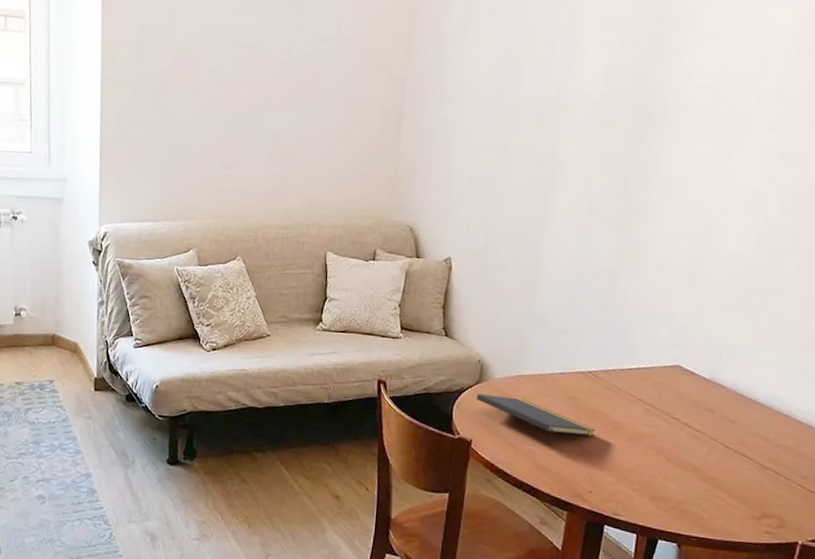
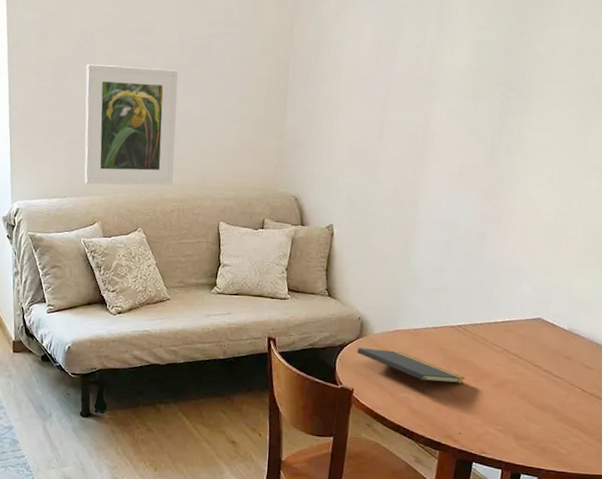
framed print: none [179,78,286,211] -> present [84,63,179,186]

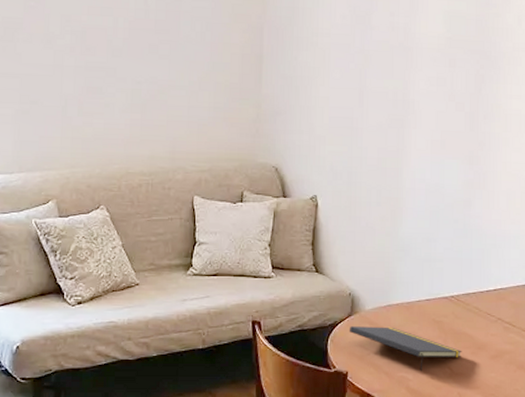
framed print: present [84,63,179,186] -> none [35,26,144,159]

